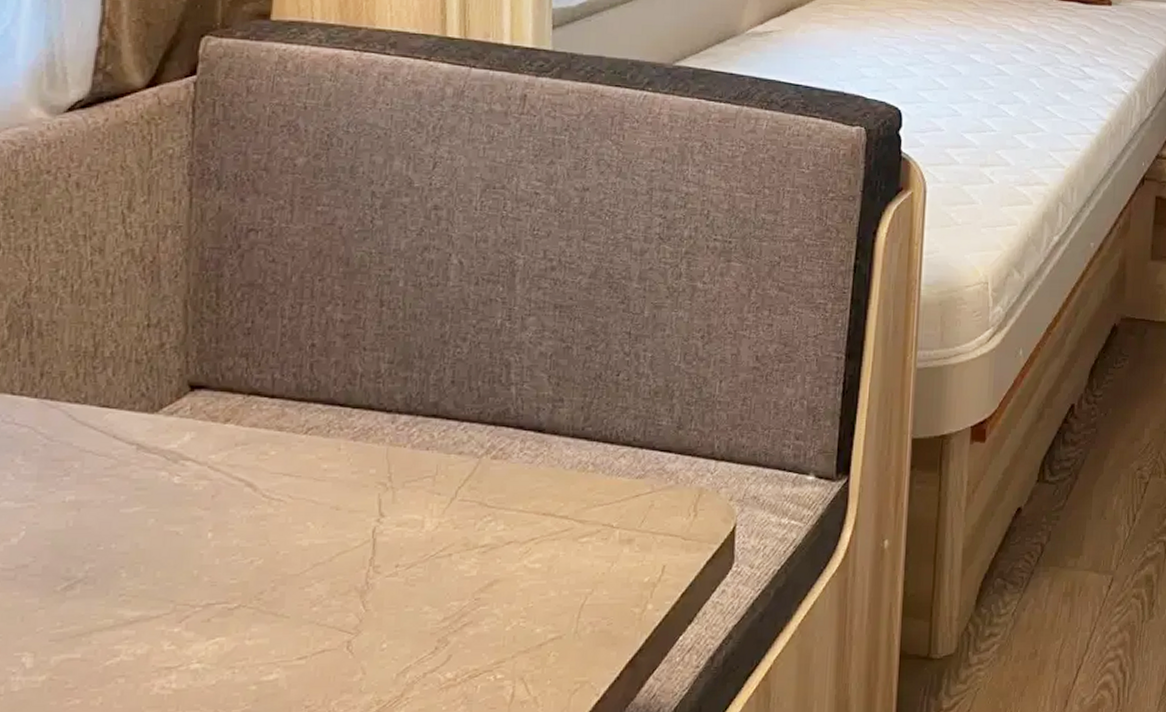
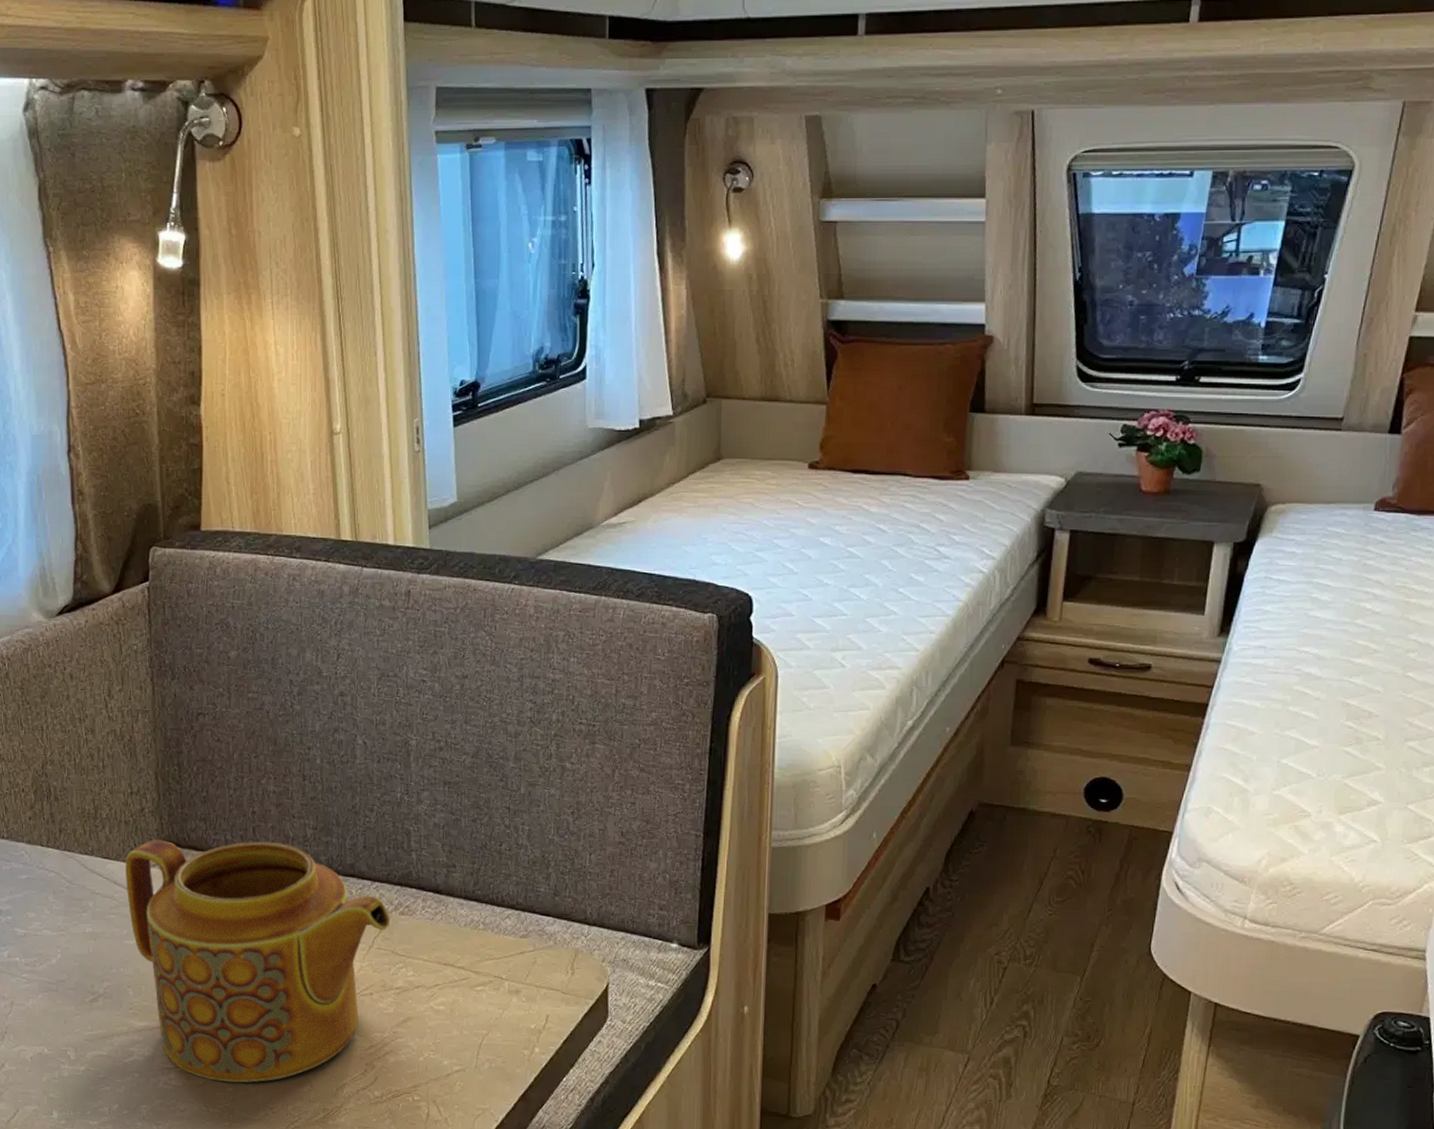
teapot: none [129,379,480,679] -> present [125,839,390,1083]

